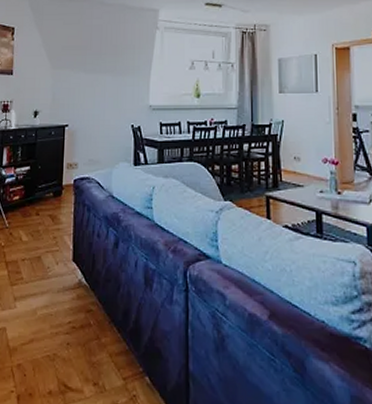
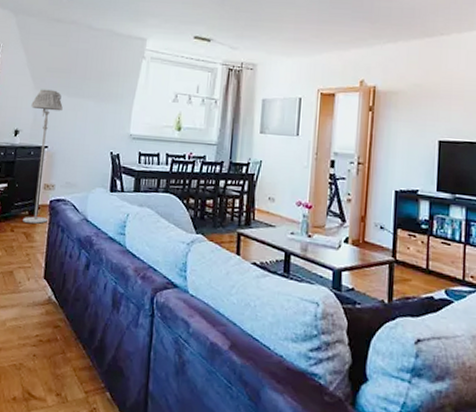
floor lamp: none [48,68,81,205] -> present [23,89,63,224]

